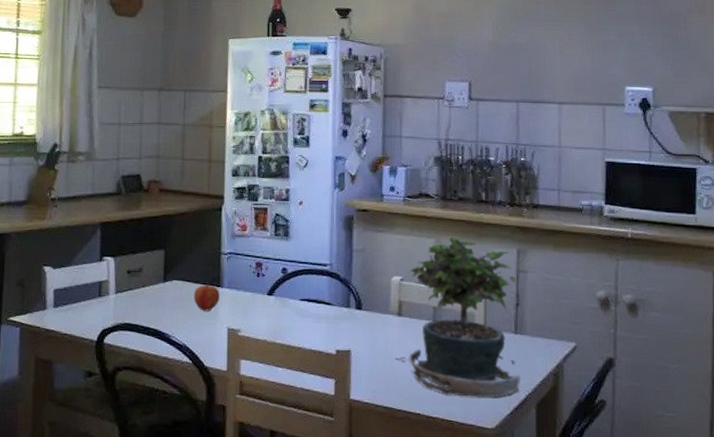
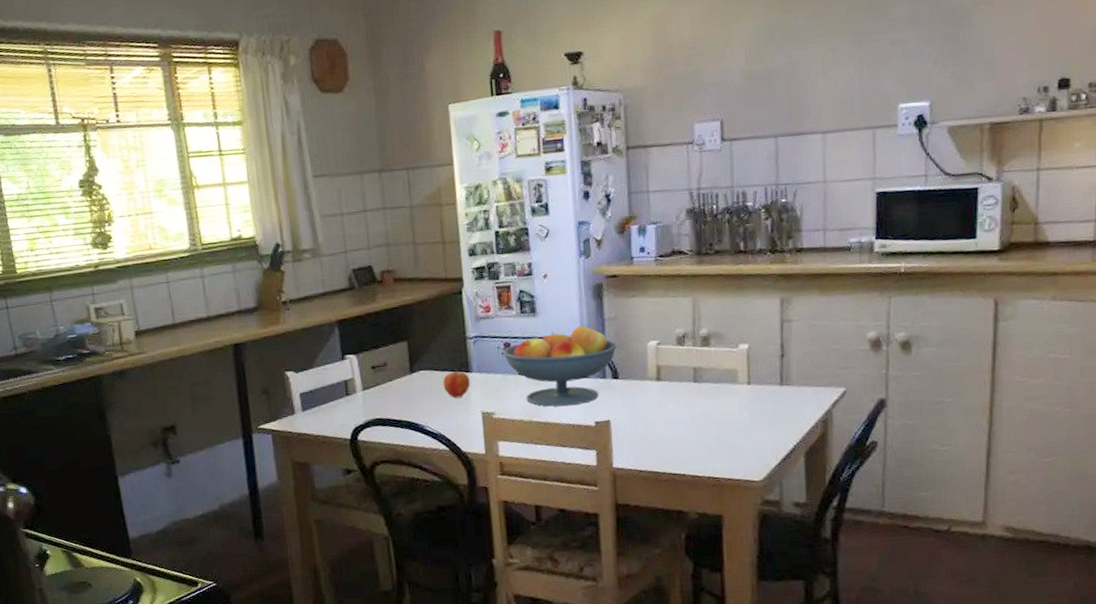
fruit bowl: none [254,254,363,331] -> present [503,324,617,407]
potted plant: present [395,235,520,398] -> none [656,292,788,453]

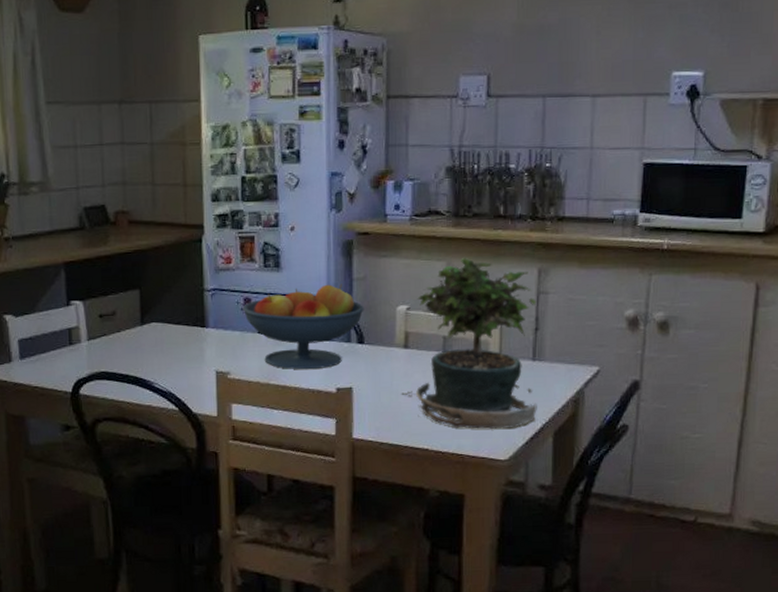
apple: present [442,371,470,398] -> none [175,325,205,354]
potted plant: none [656,292,788,453] -> present [401,257,537,429]

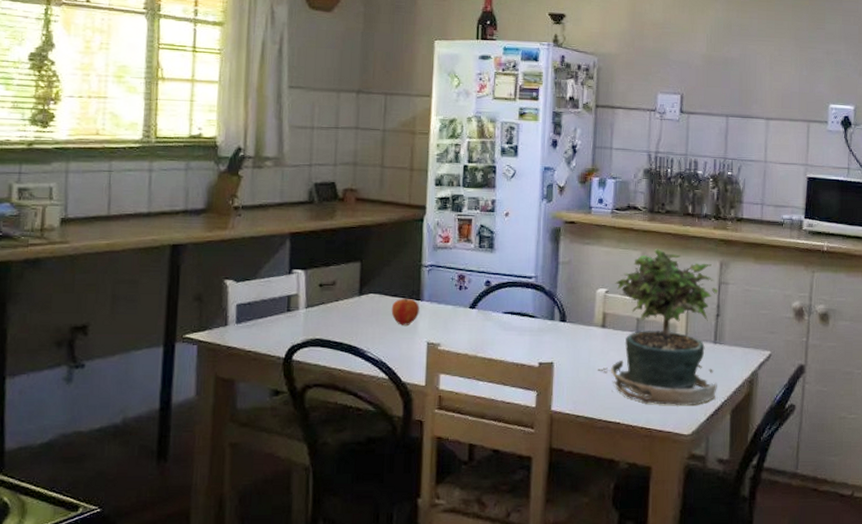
apple: none [175,325,205,354] -> present [391,298,419,325]
fruit bowl: present [242,284,364,370] -> none [456,266,568,344]

